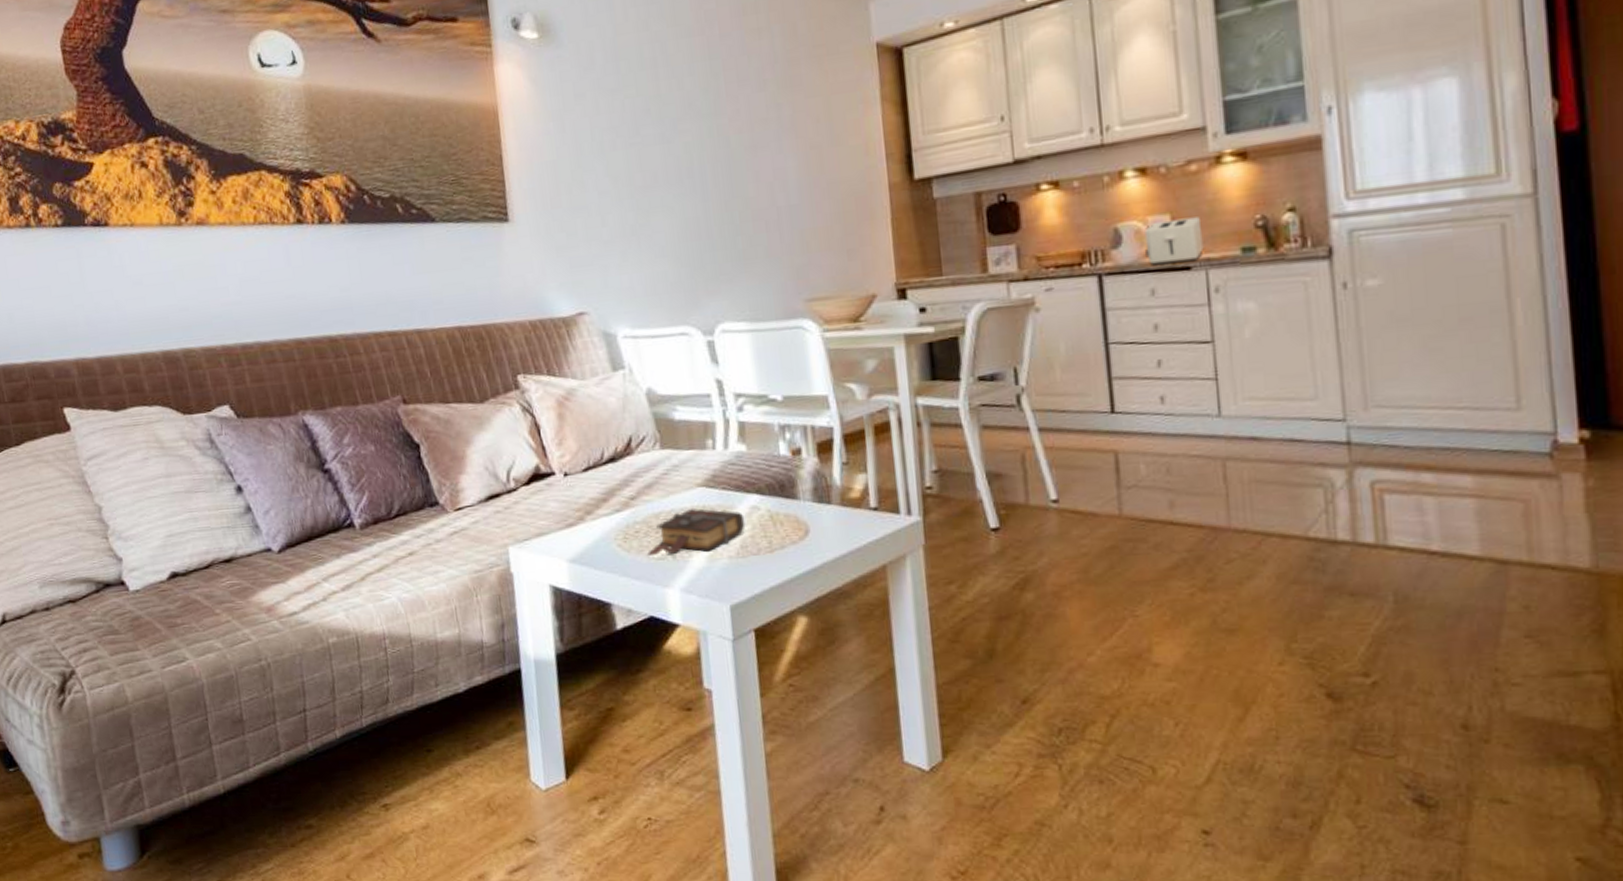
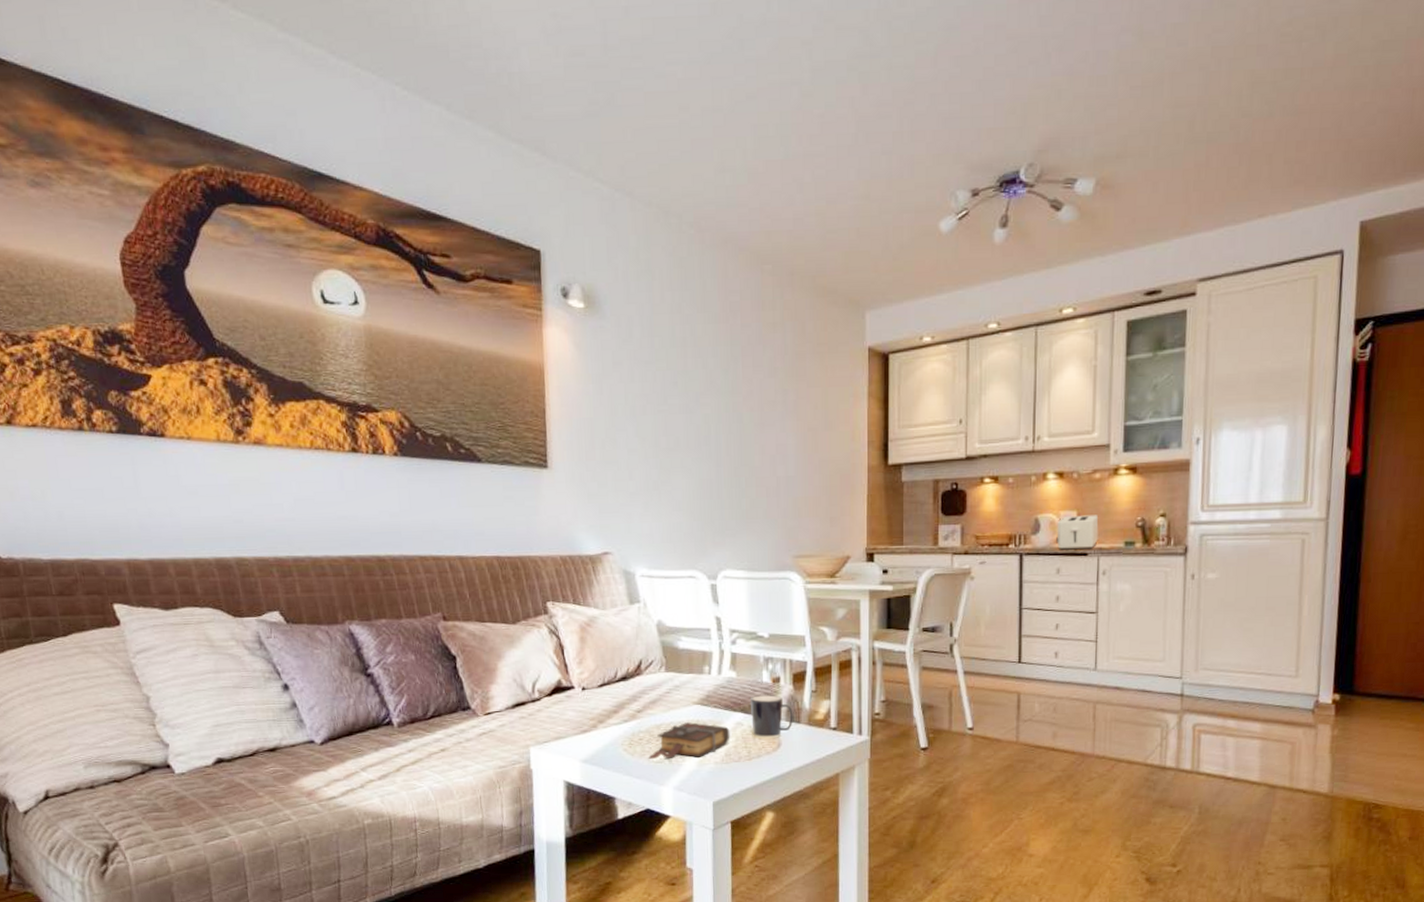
mug: none [765,470,822,527] -> present [750,695,793,740]

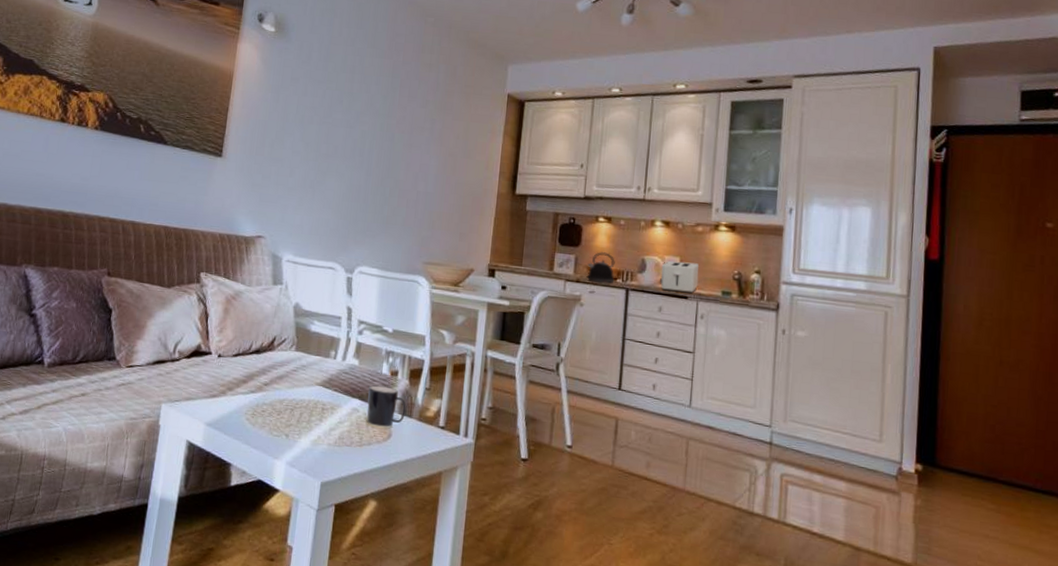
book: present [648,722,730,759] -> none [267,401,346,437]
kettle: none [975,517,1008,553] -> present [587,252,616,285]

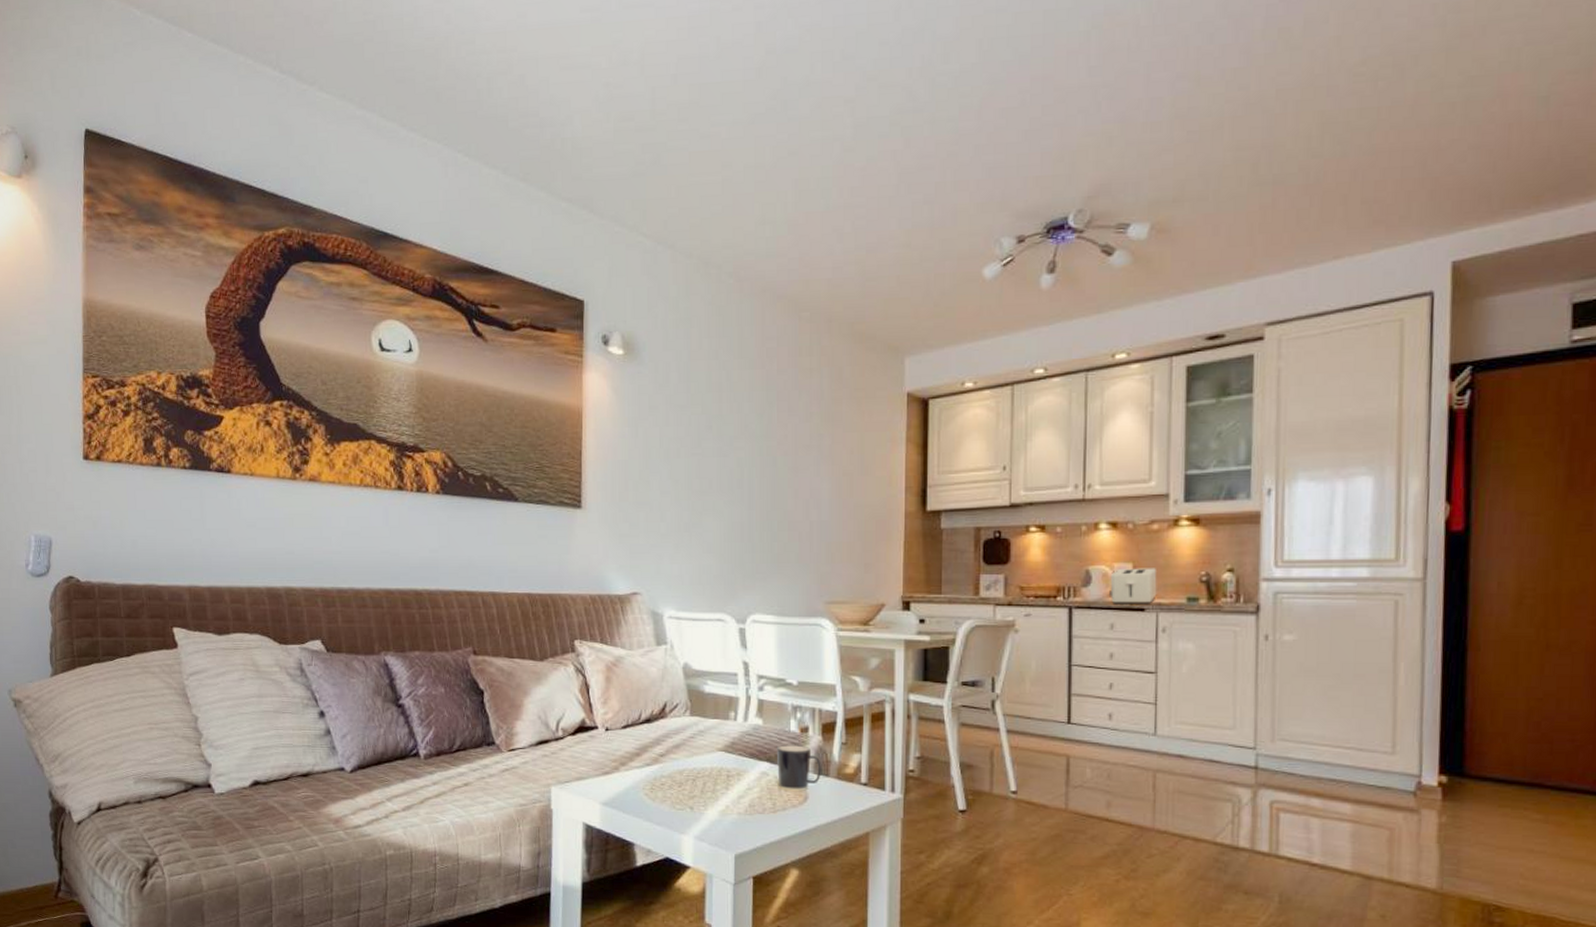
kettle: present [587,252,616,285] -> none [1020,567,1056,604]

